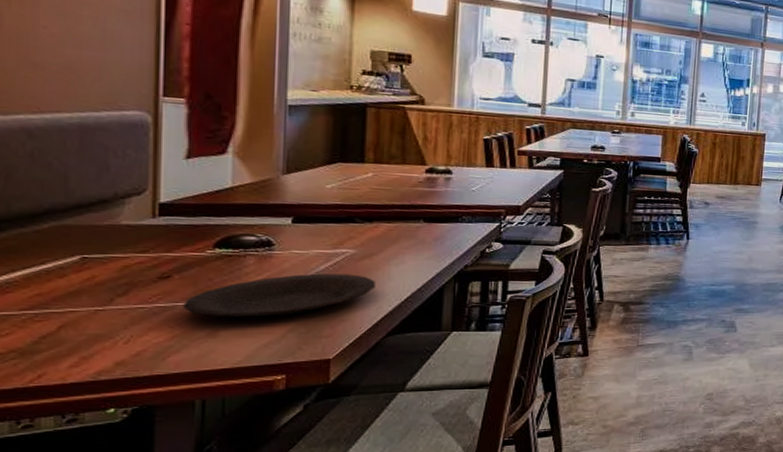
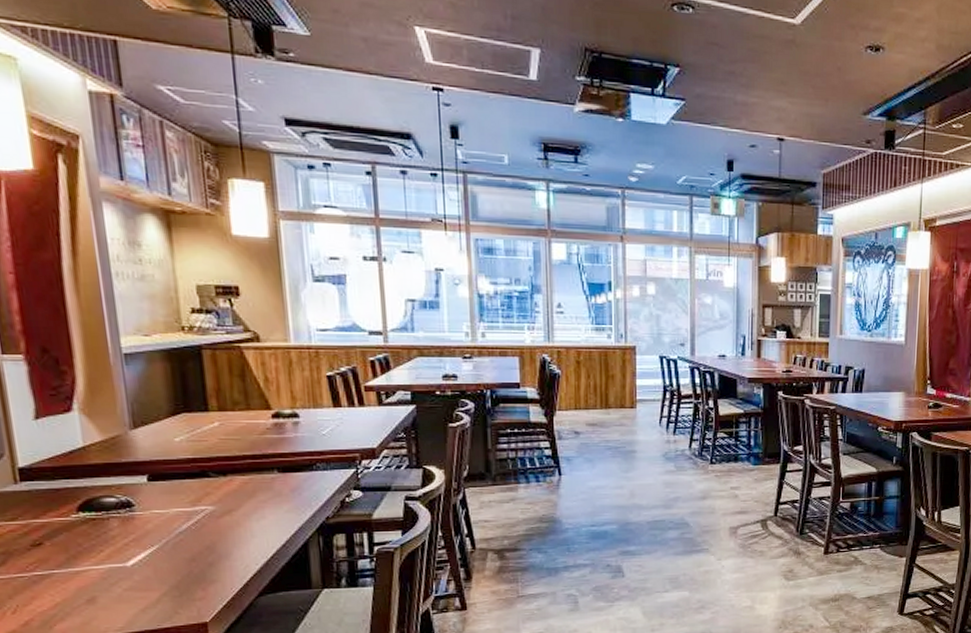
plate: present [182,273,377,318] -> none [58,532,241,583]

